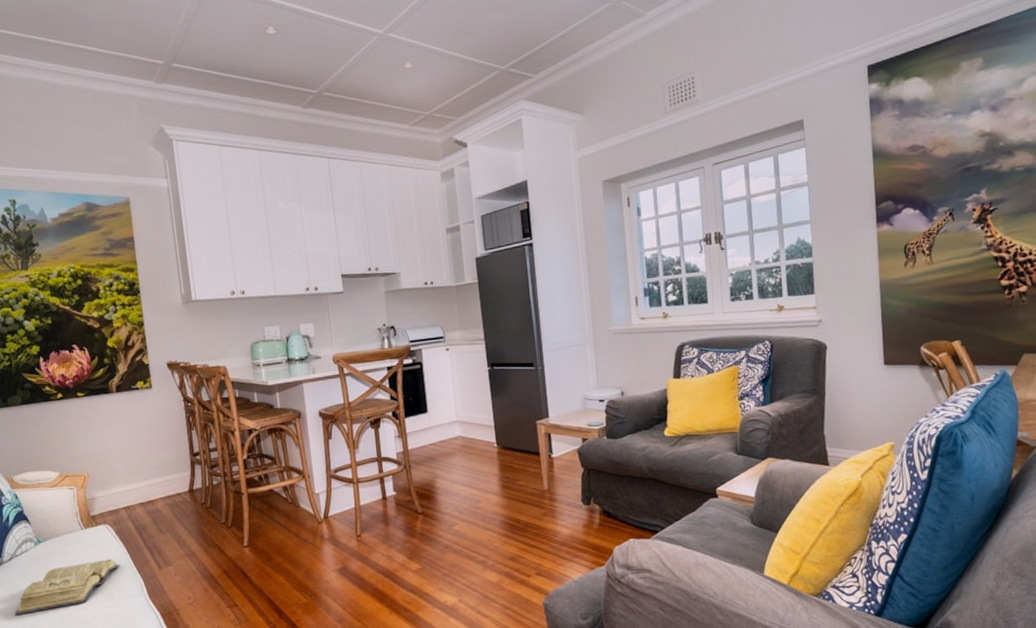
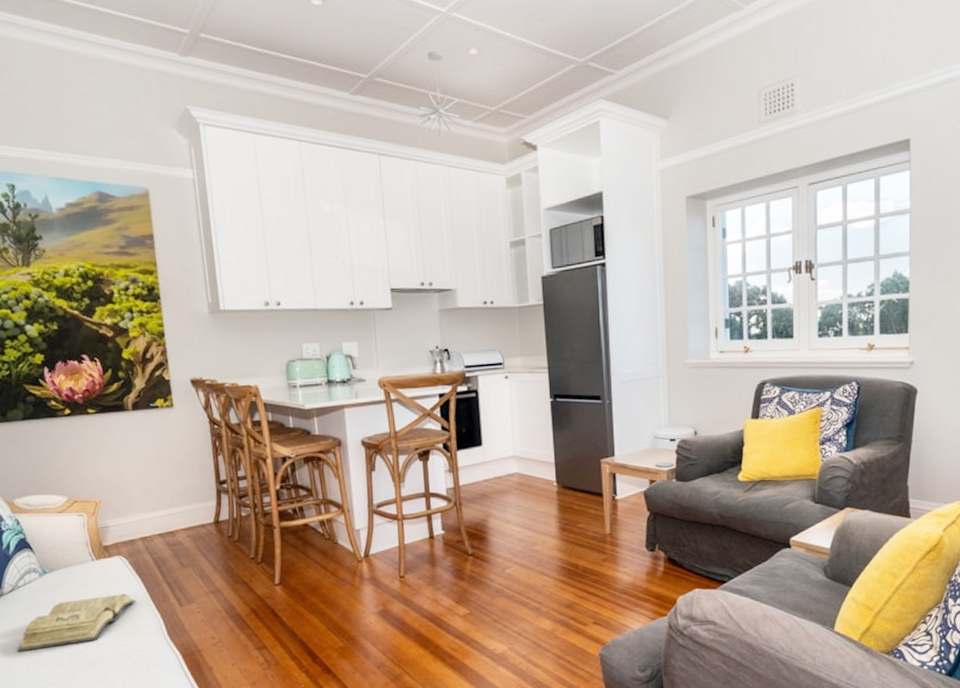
pendant light: none [361,66,399,140] -> present [418,51,460,137]

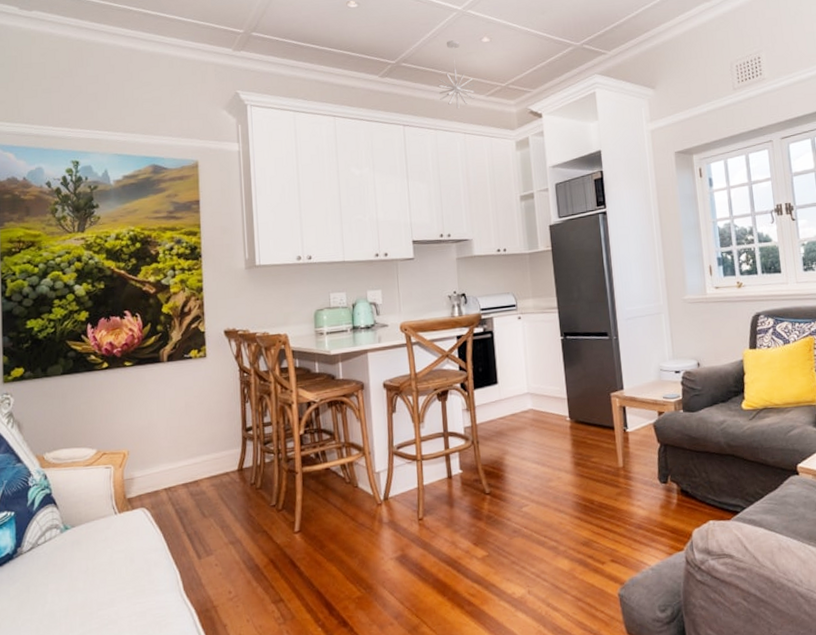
diary: present [17,594,136,652] -> none [29,548,155,616]

